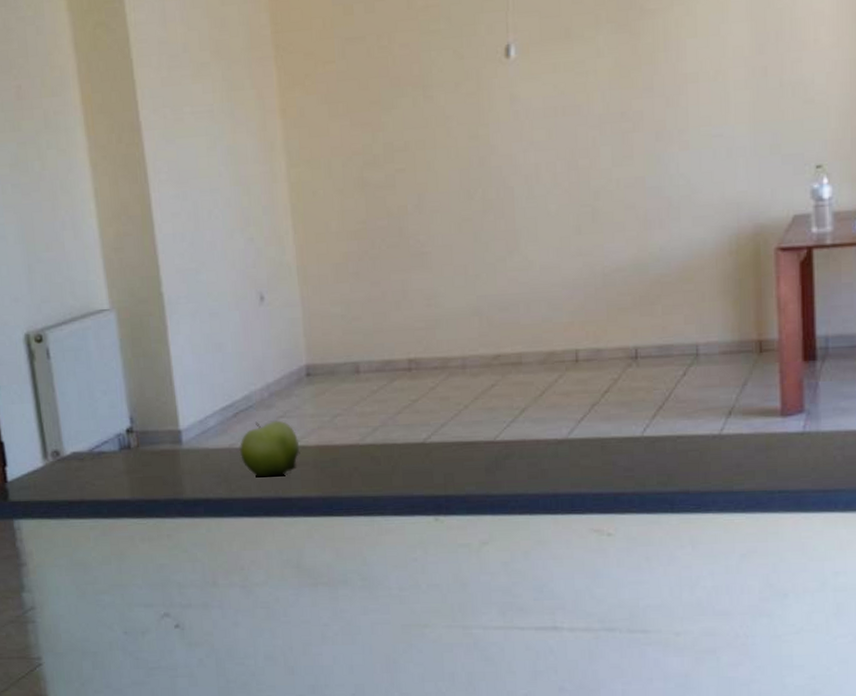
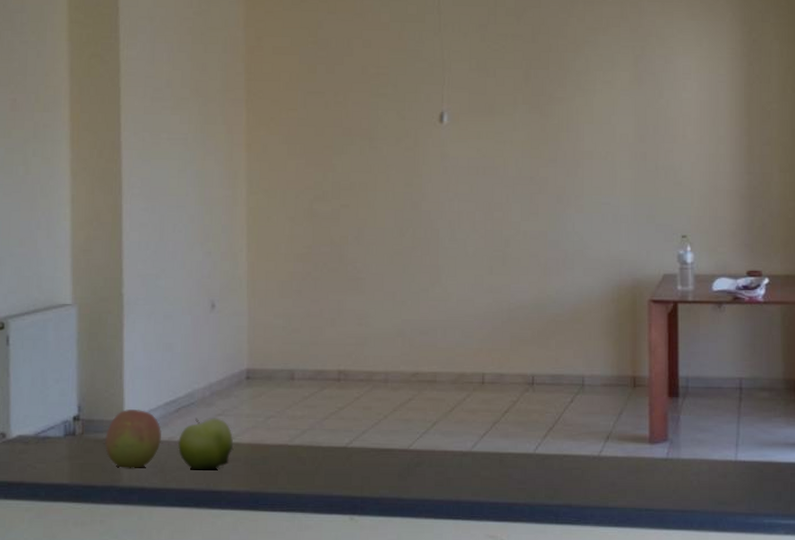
fruit: none [162,417,223,481] -> present [105,409,162,469]

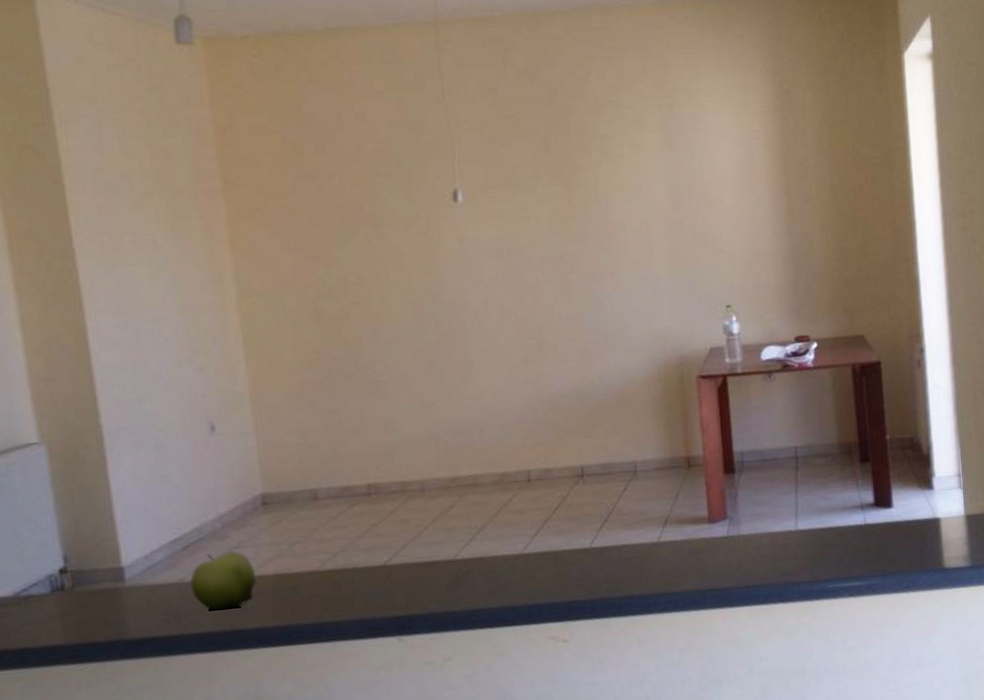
fruit: present [105,409,162,469] -> none [101,552,171,620]

